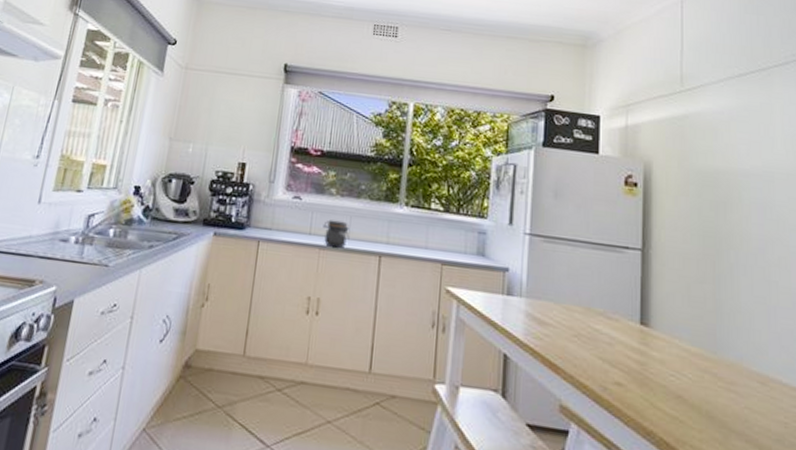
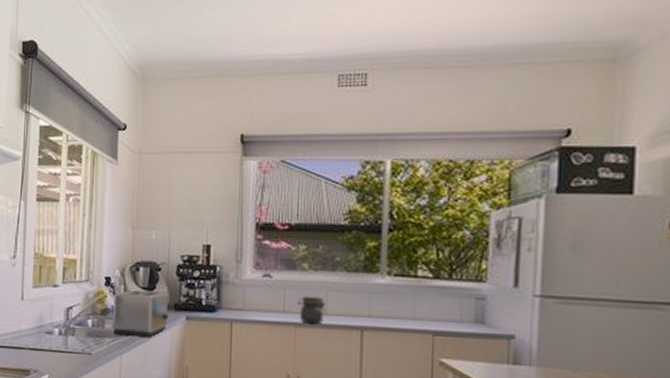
toaster: none [135,201,198,251] -> present [113,290,169,337]

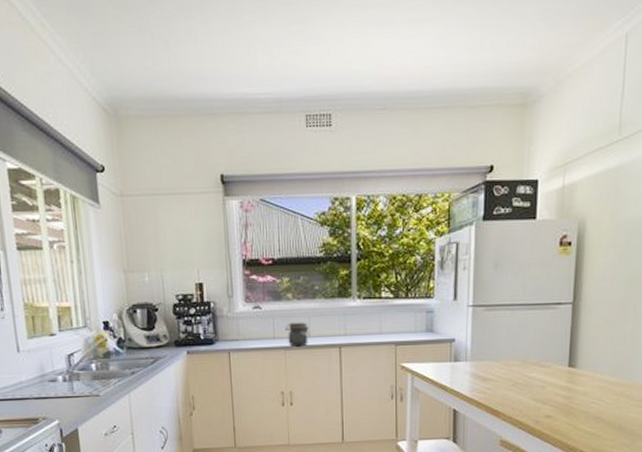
toaster: present [113,290,169,337] -> none [114,331,170,375]

